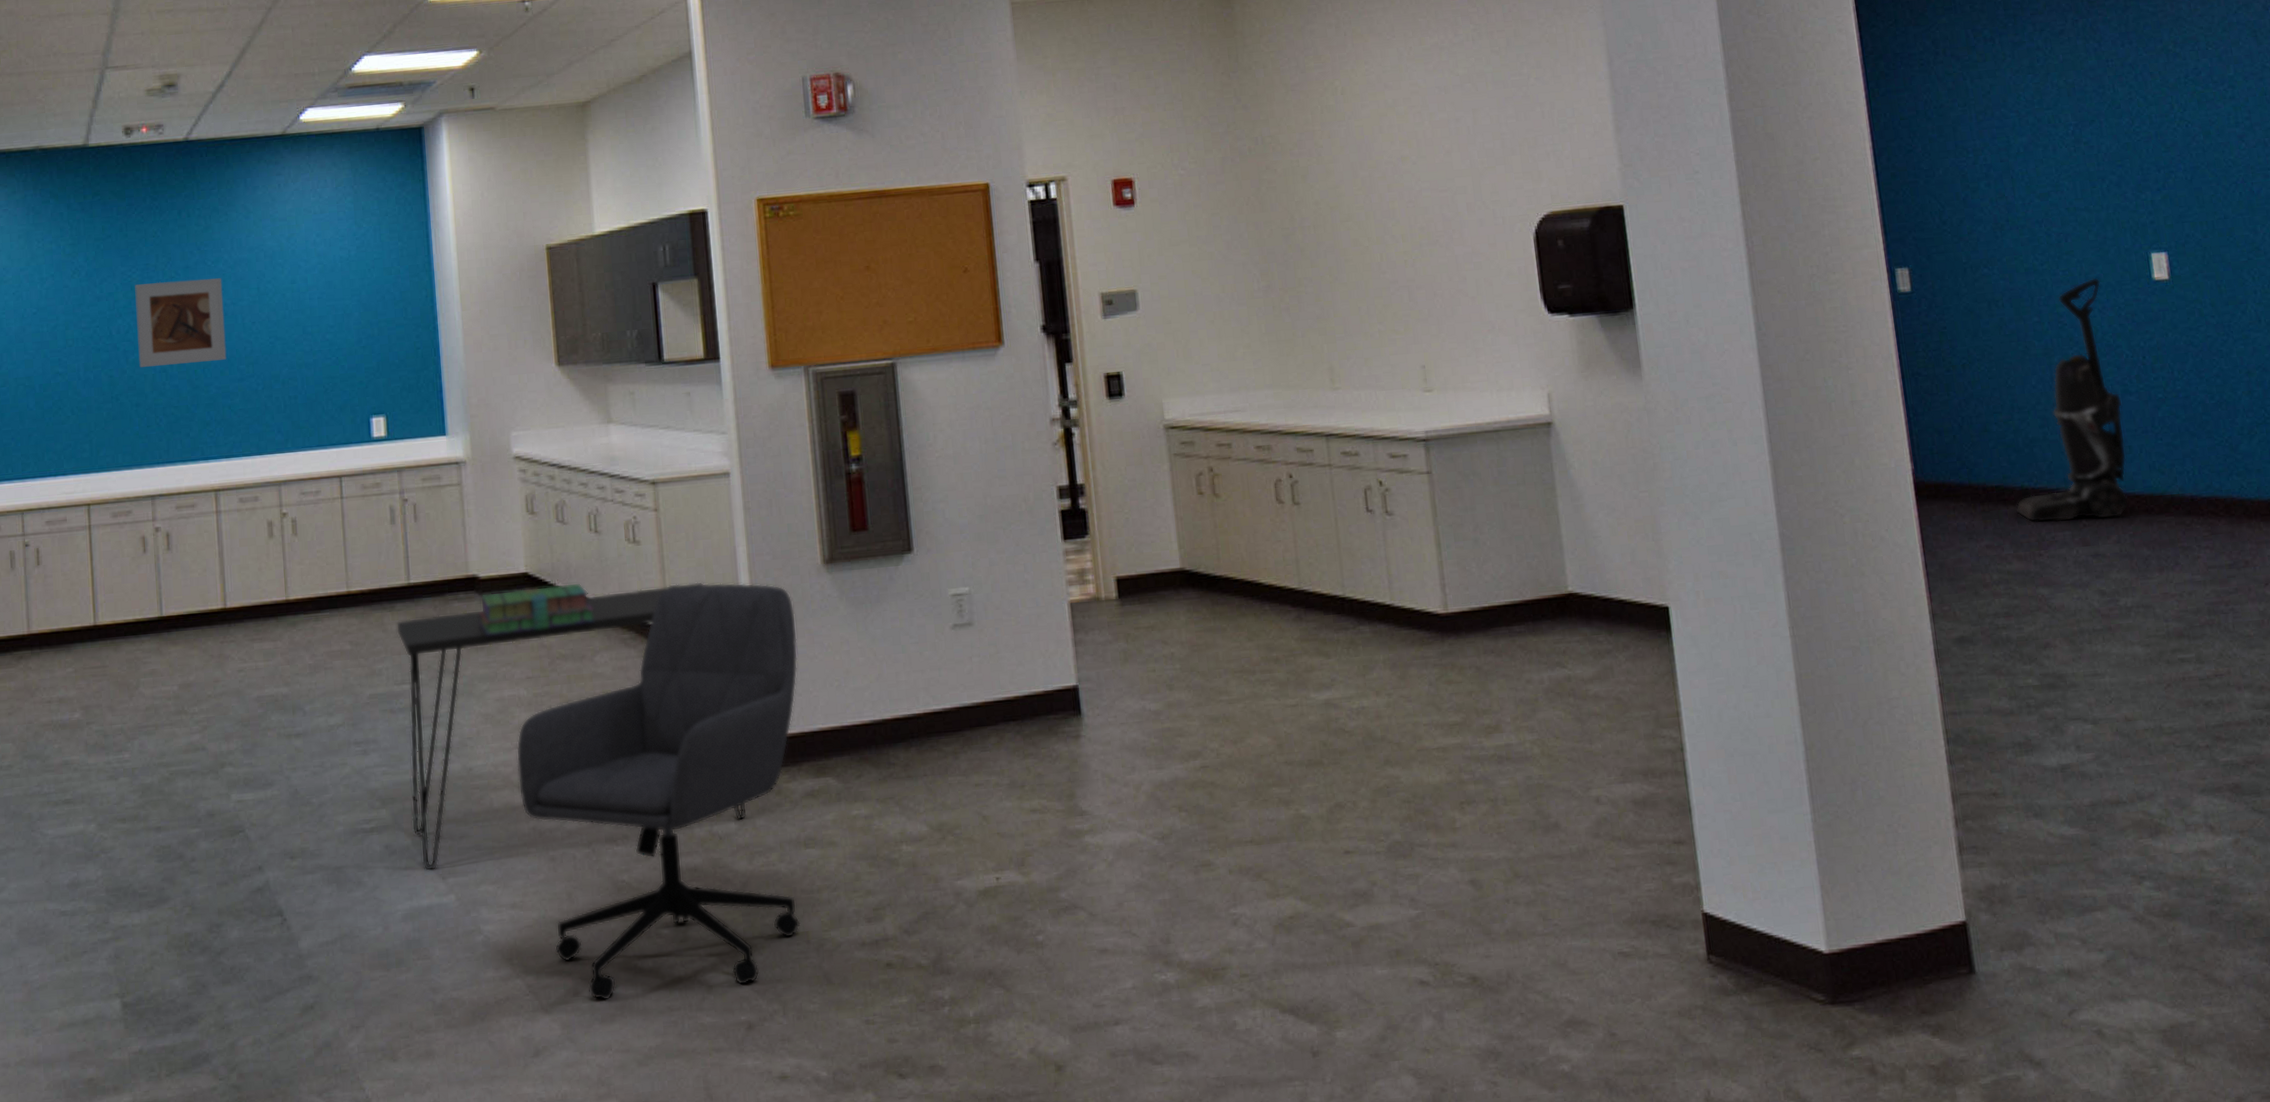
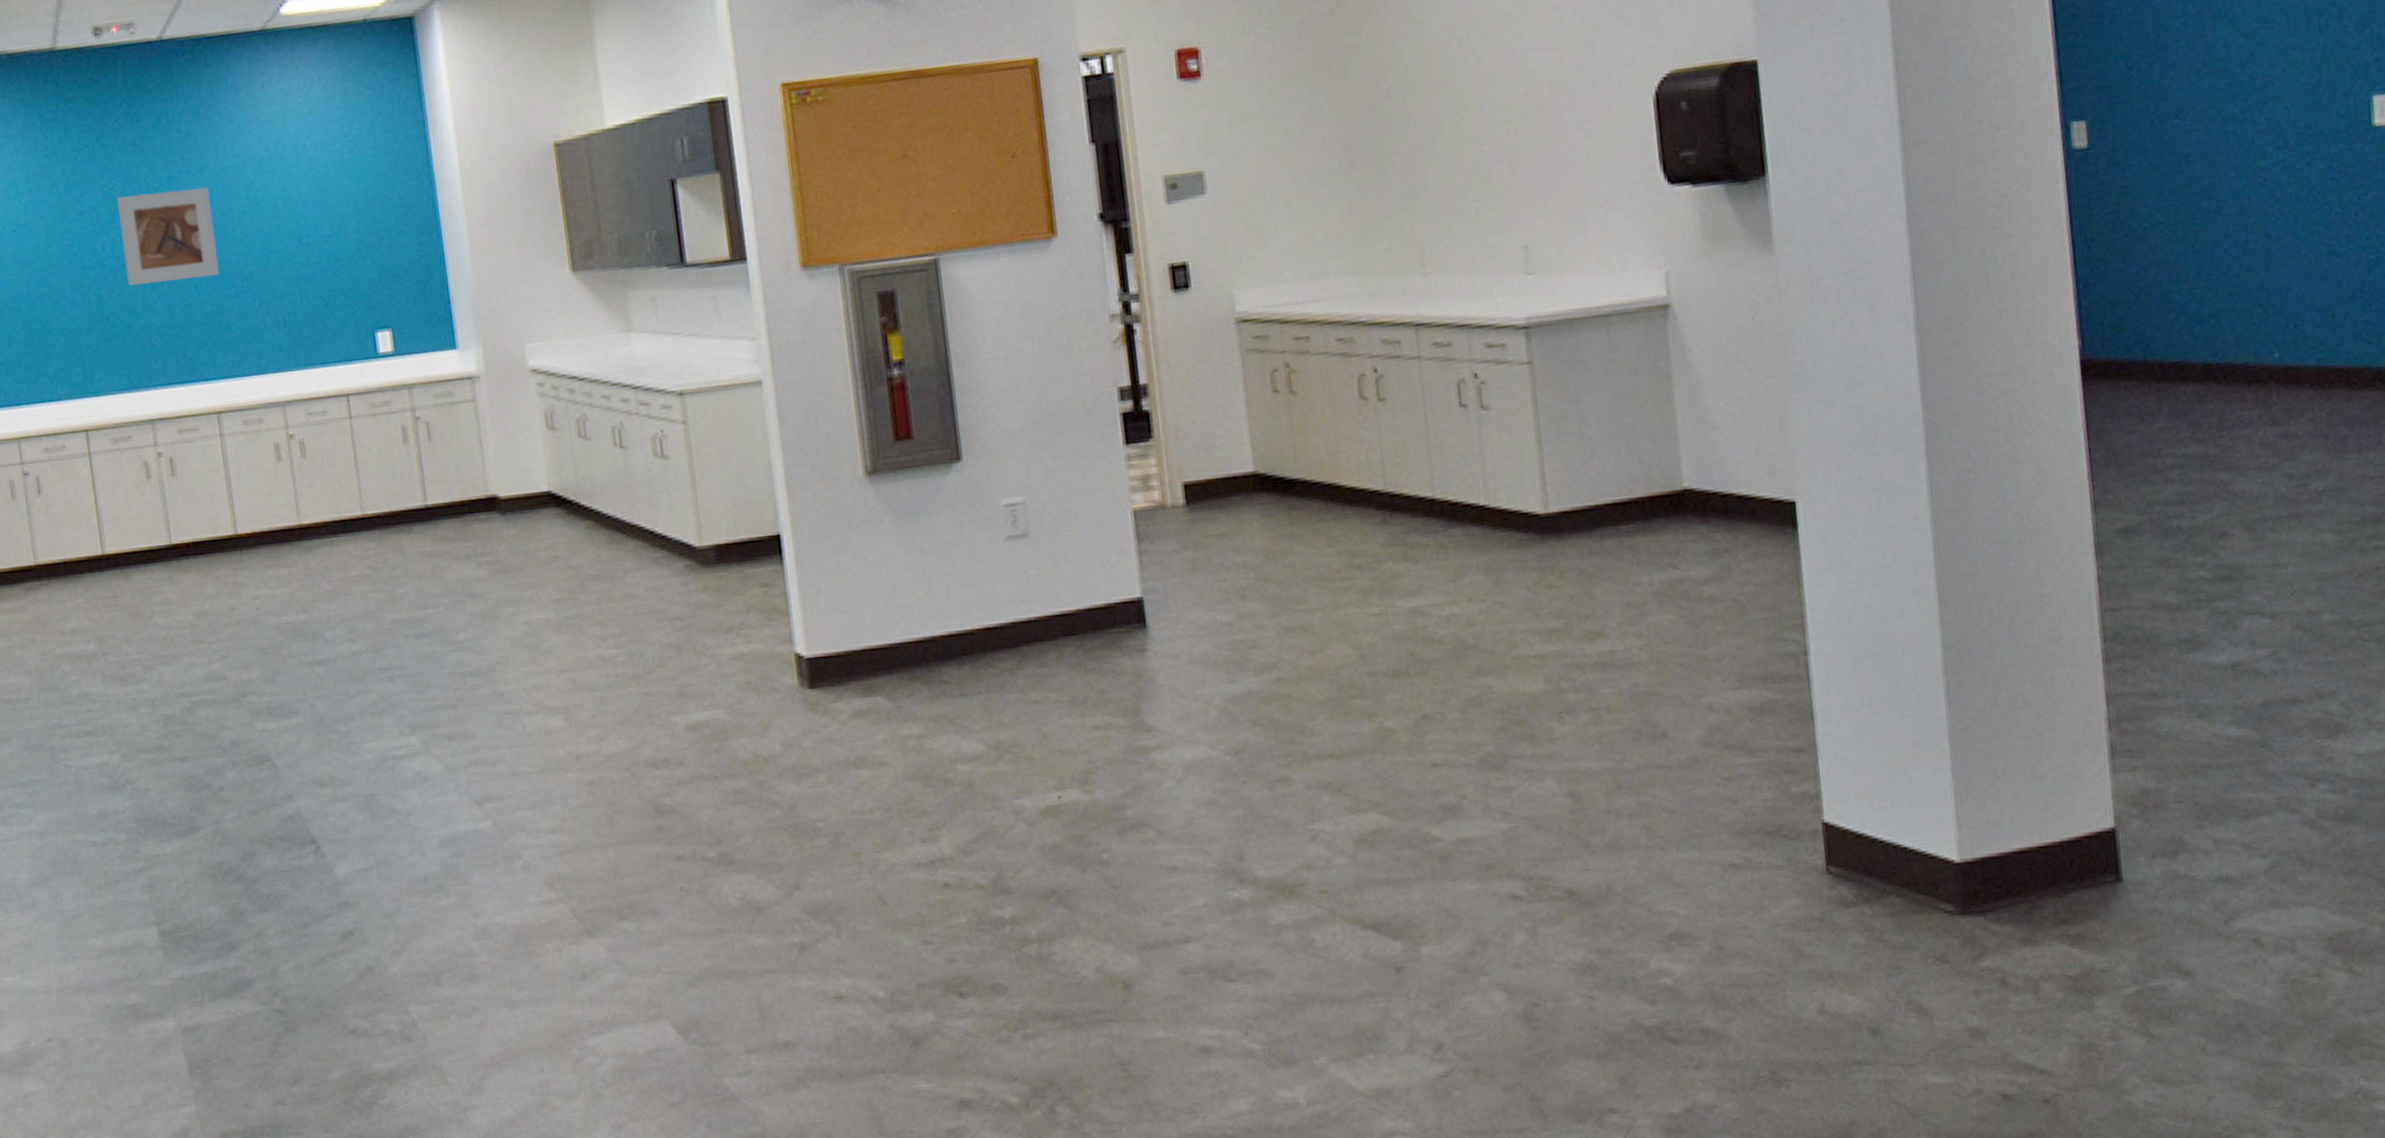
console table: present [396,582,748,872] -> none [415,497,793,798]
stack of books: present [476,582,595,635] -> none [499,500,624,557]
office chair: present [516,582,801,1001] -> none [547,497,852,924]
vacuum cleaner: present [2015,277,2129,523] -> none [2196,125,2329,401]

